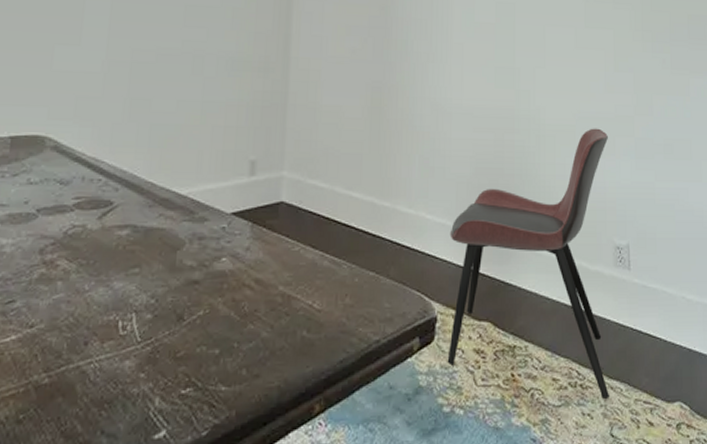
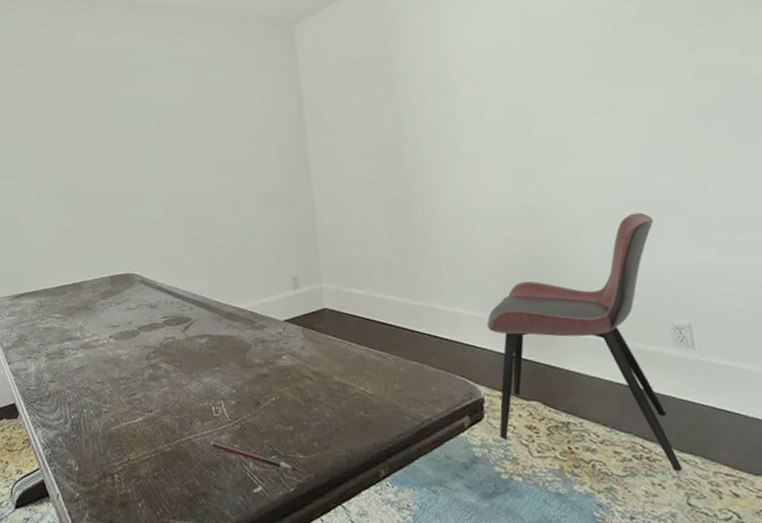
pen: none [107,369,210,405] -> present [210,441,293,469]

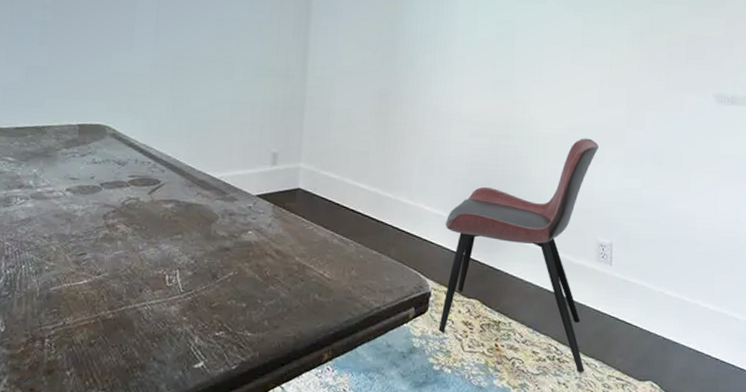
pen: present [210,441,293,469] -> none [158,312,239,346]

